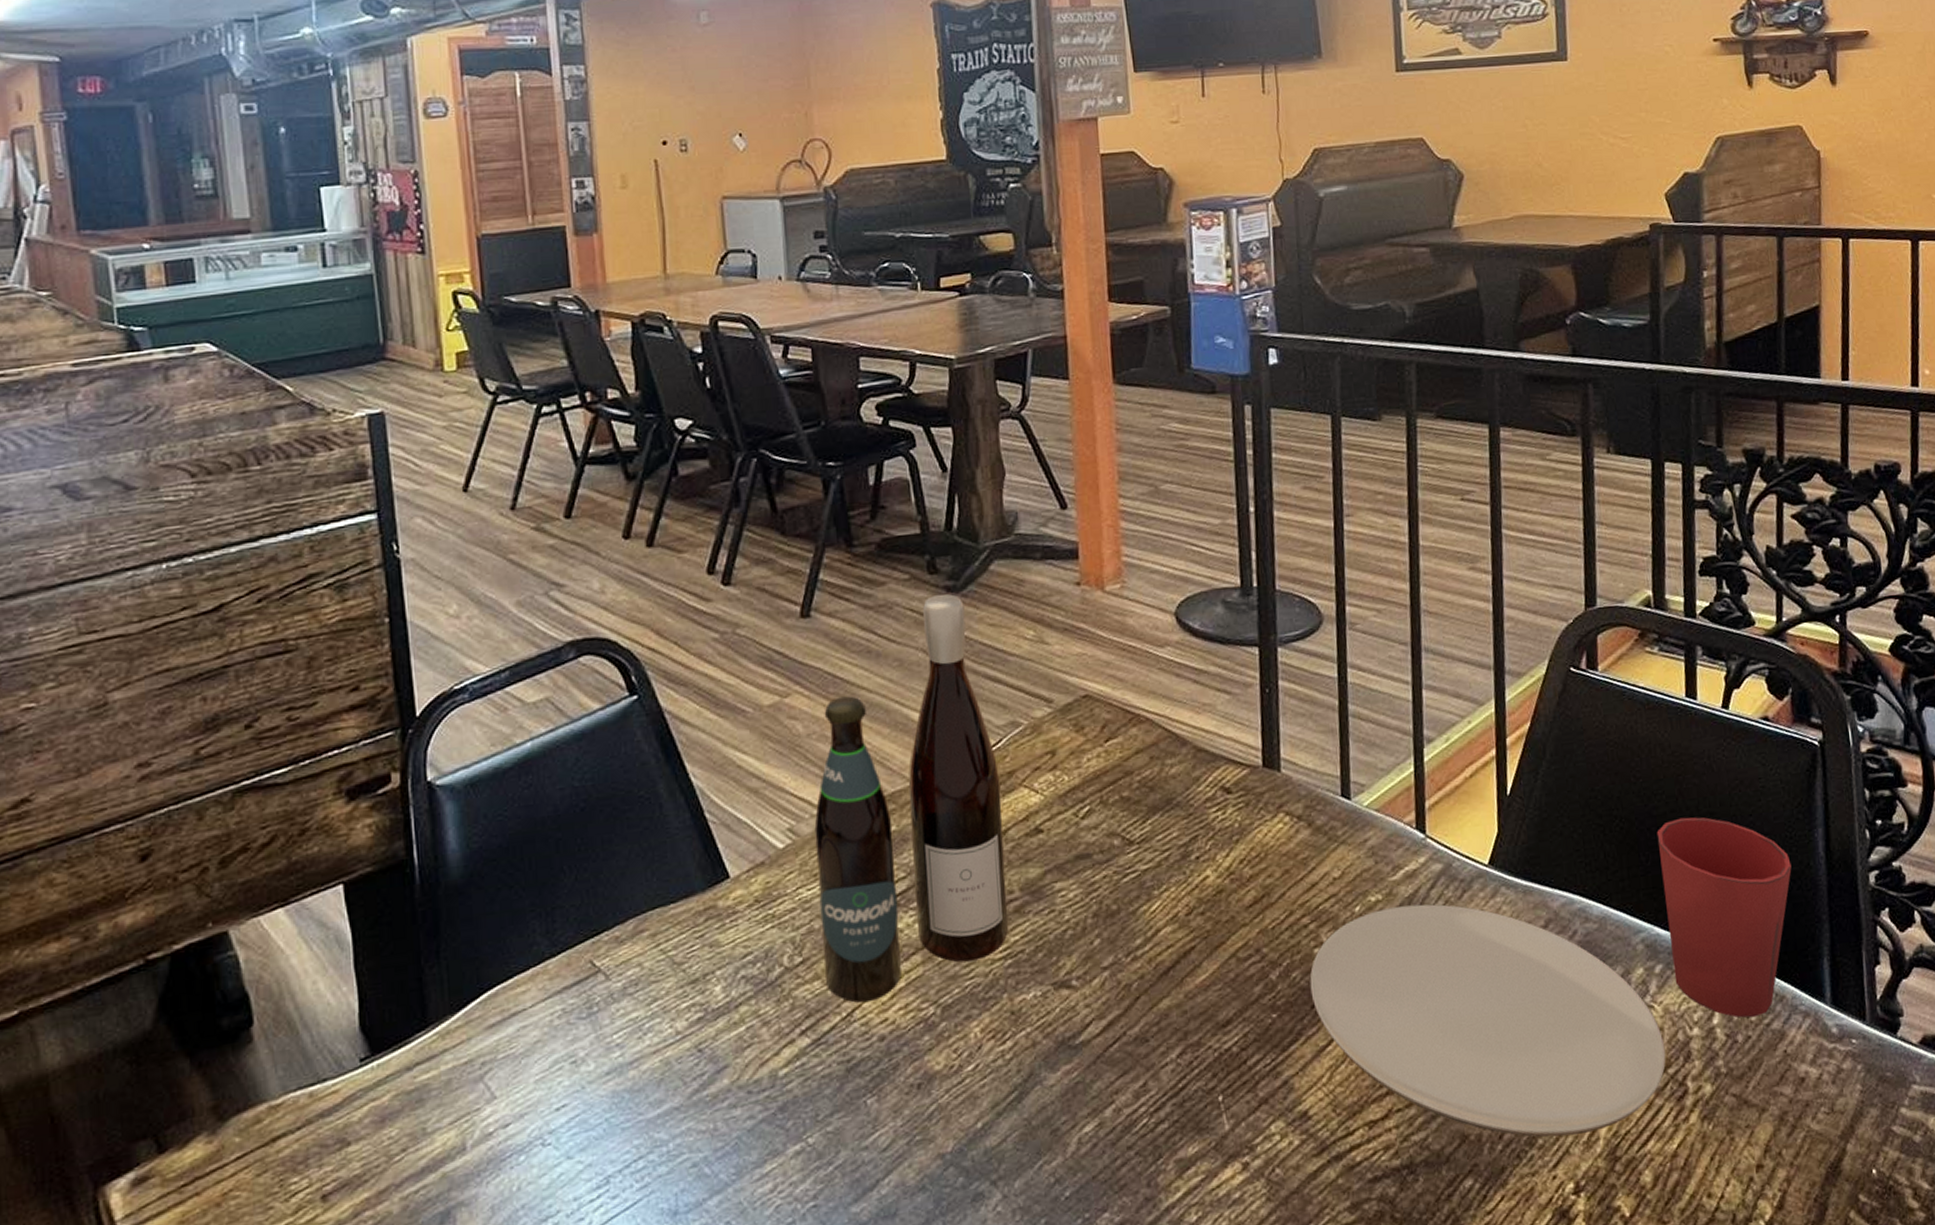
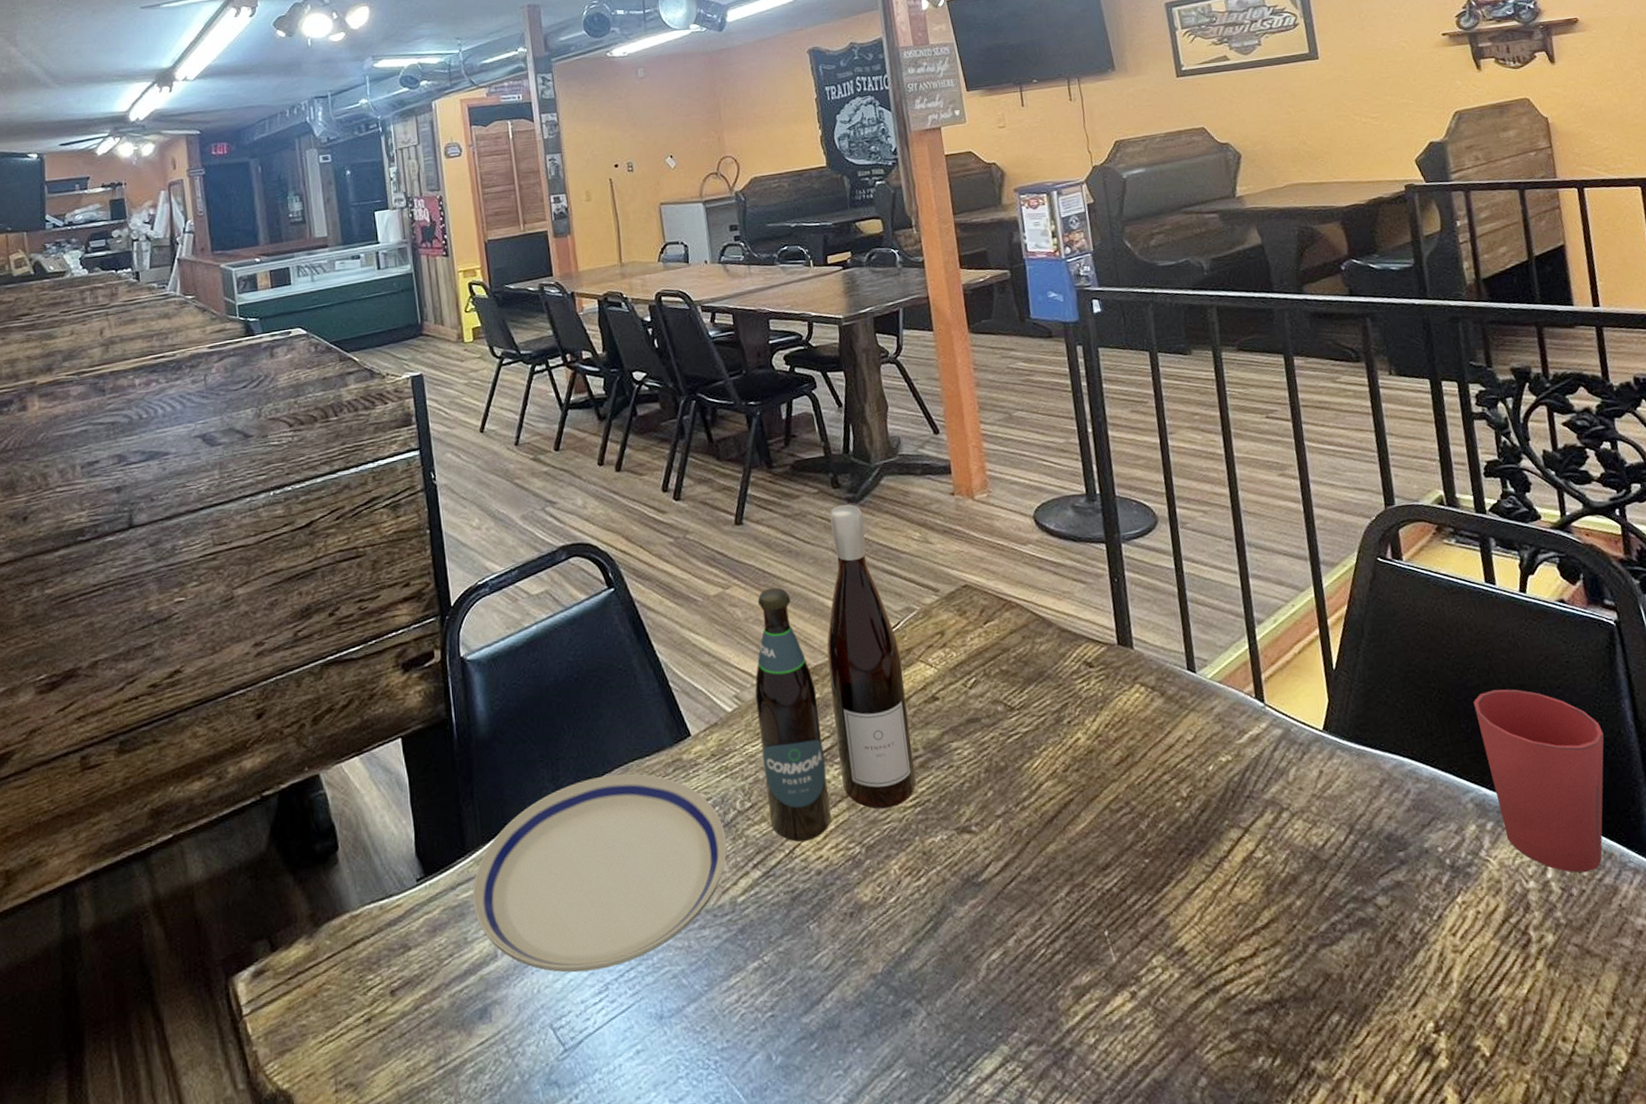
plate: none [435,924,769,1166] -> present [473,773,727,973]
plate: present [1309,904,1666,1138] -> none [1174,764,1507,979]

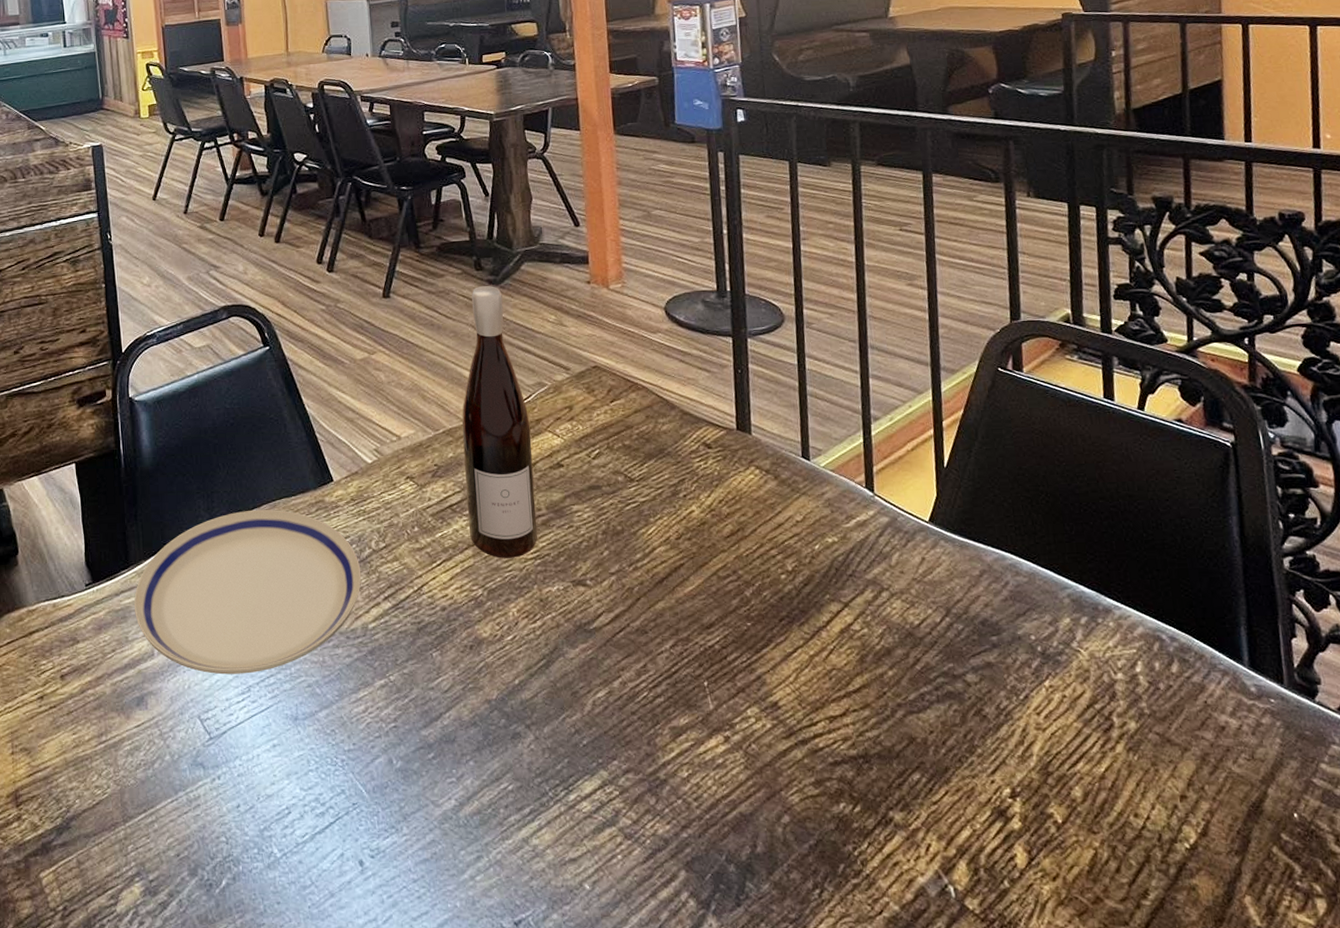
bottle: present [754,587,831,843] -> none [393,356,458,582]
cup: present [1473,689,1604,873] -> none [1079,497,1208,670]

